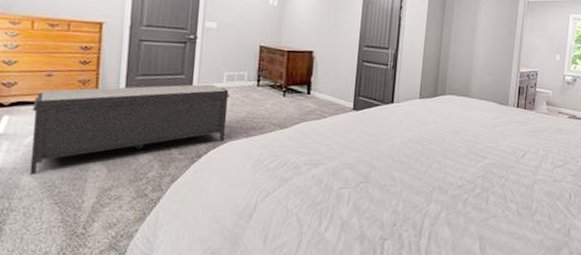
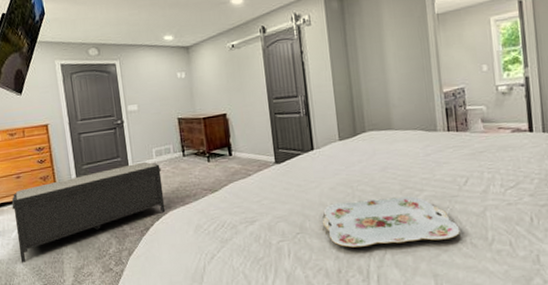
serving tray: none [388,157,510,206] -> present [323,195,460,248]

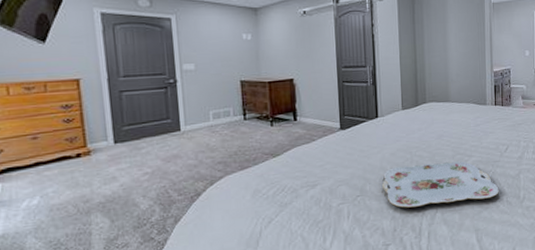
bench: present [11,161,166,263] -> none [23,124,221,236]

